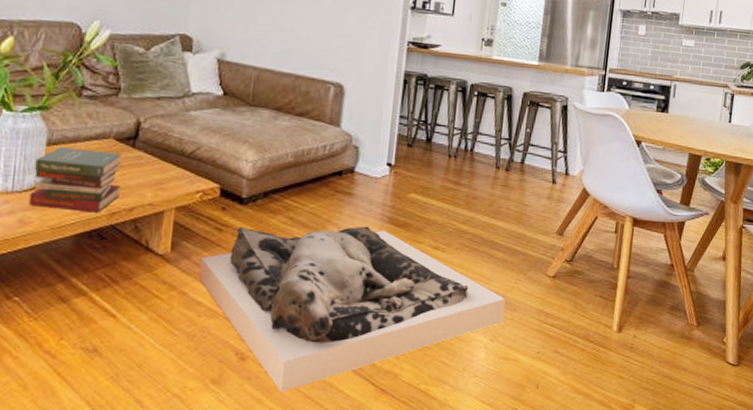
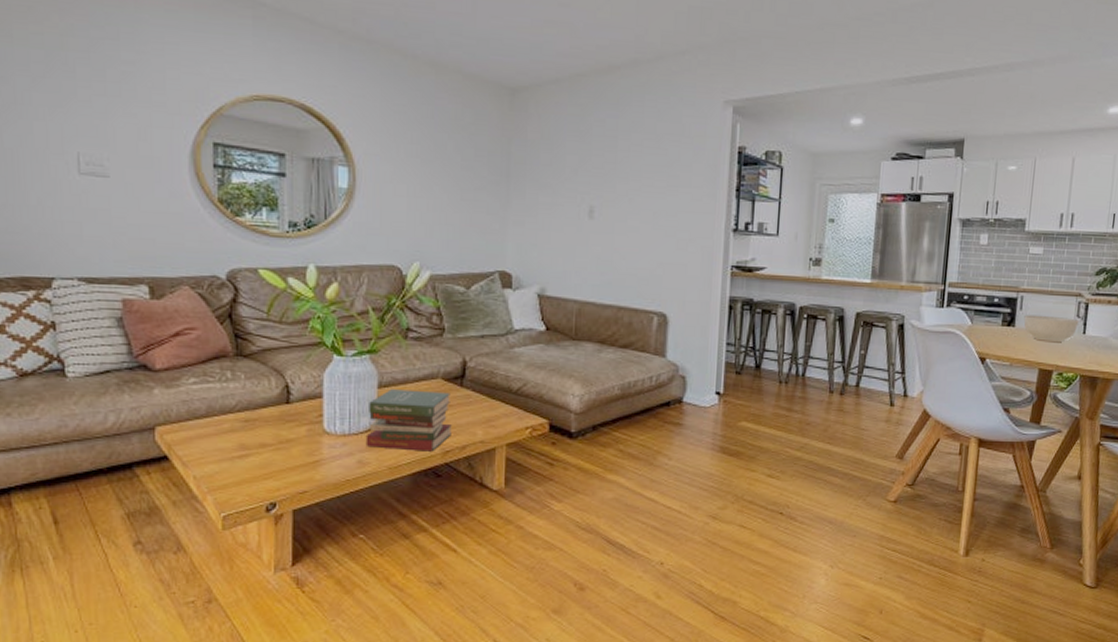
dog bed: present [198,226,505,392] -> none [533,456,844,621]
bowl: none [676,102,725,130] -> present [1023,314,1079,343]

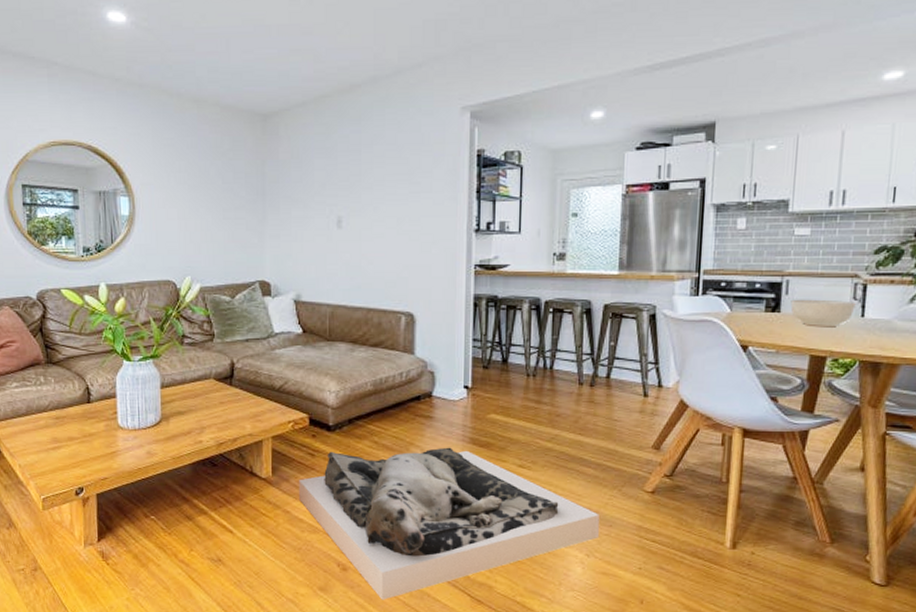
books: present [365,389,452,452] -> none [152,389,224,444]
dog bed: none [533,456,844,621] -> present [298,447,600,600]

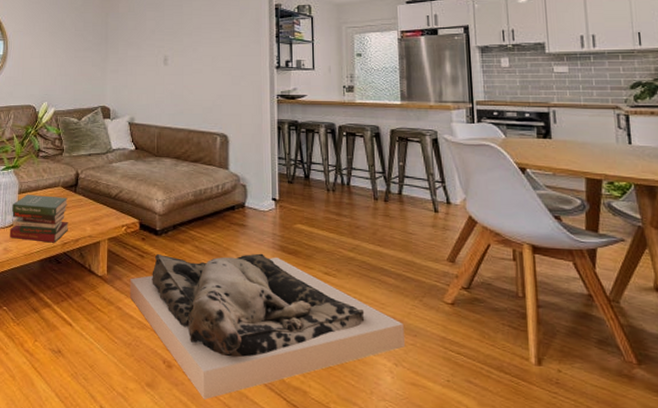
books: none [152,389,224,444] -> present [9,195,68,243]
bowl: present [790,299,856,328] -> none [560,127,622,153]

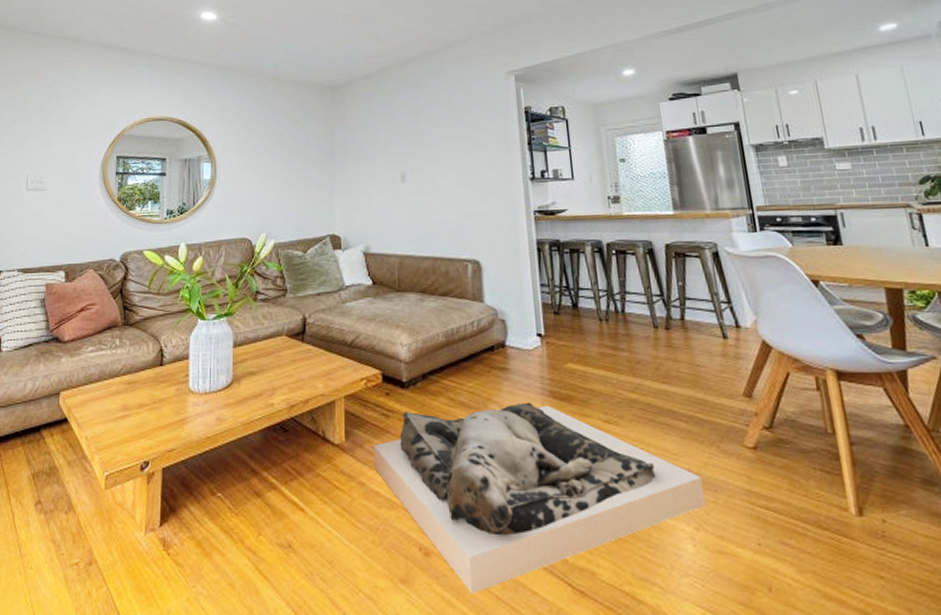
books: present [9,195,68,243] -> none [223,347,296,407]

